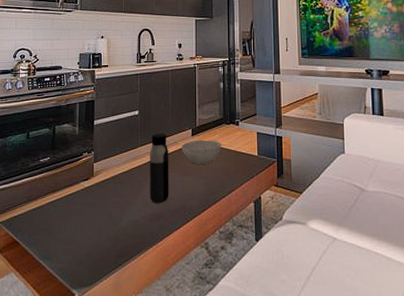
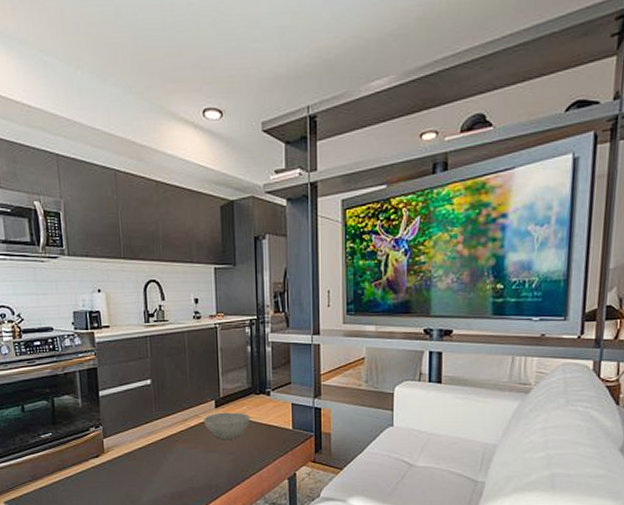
water bottle: present [150,133,169,203] -> none [167,405,192,481]

